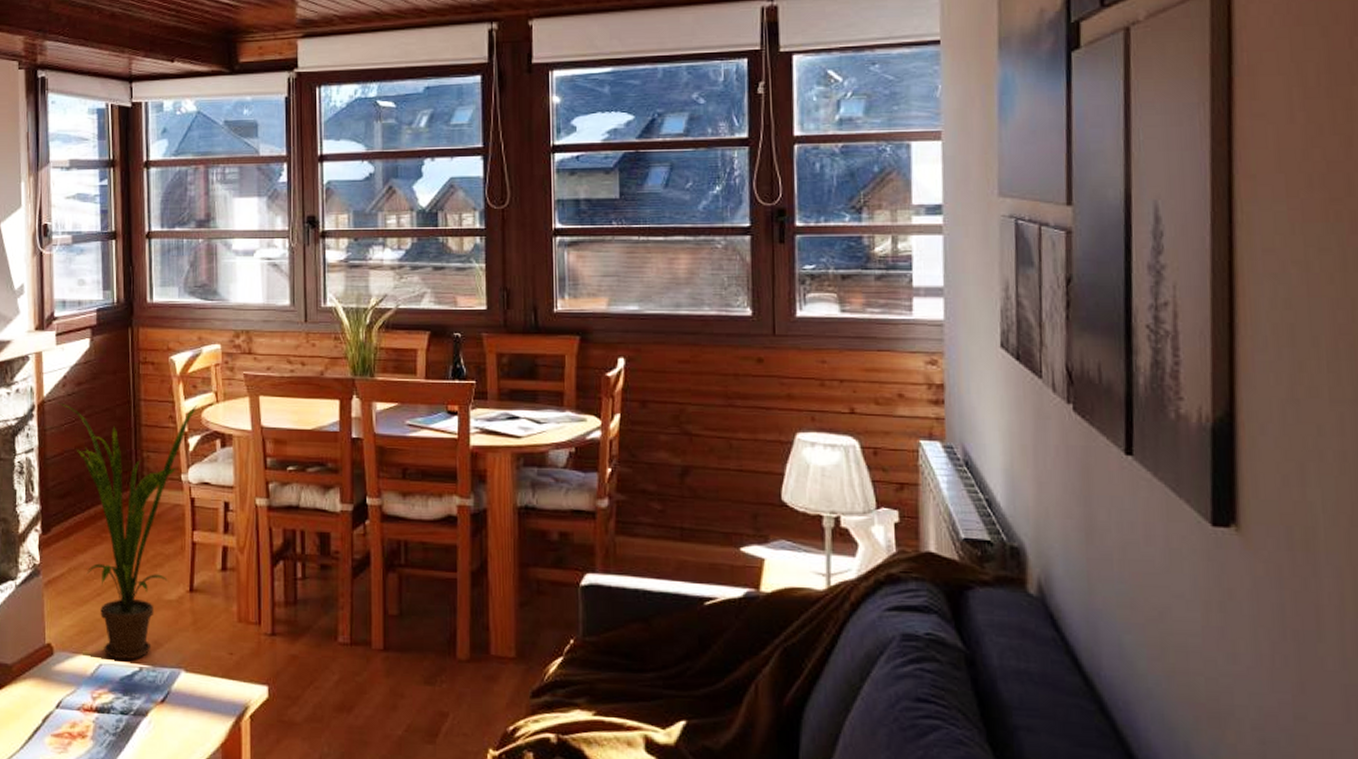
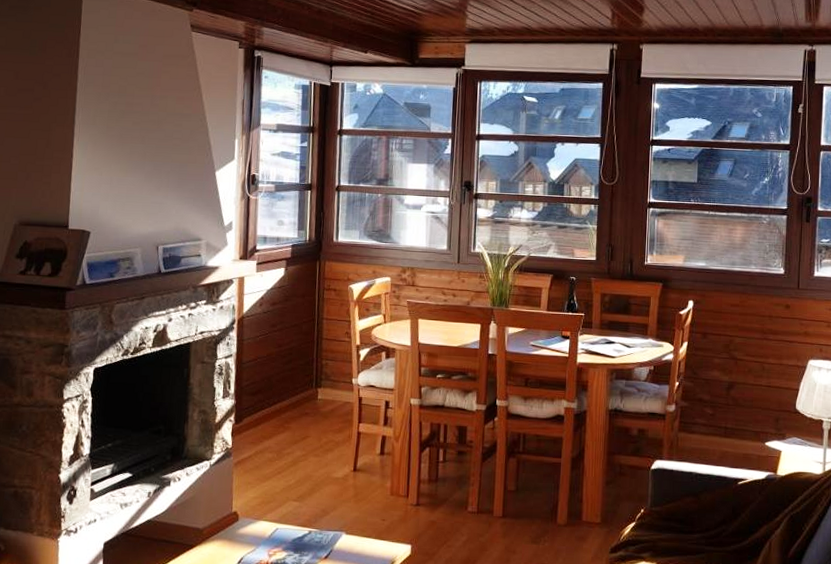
house plant: present [58,402,198,660] -> none [255,318,369,525]

